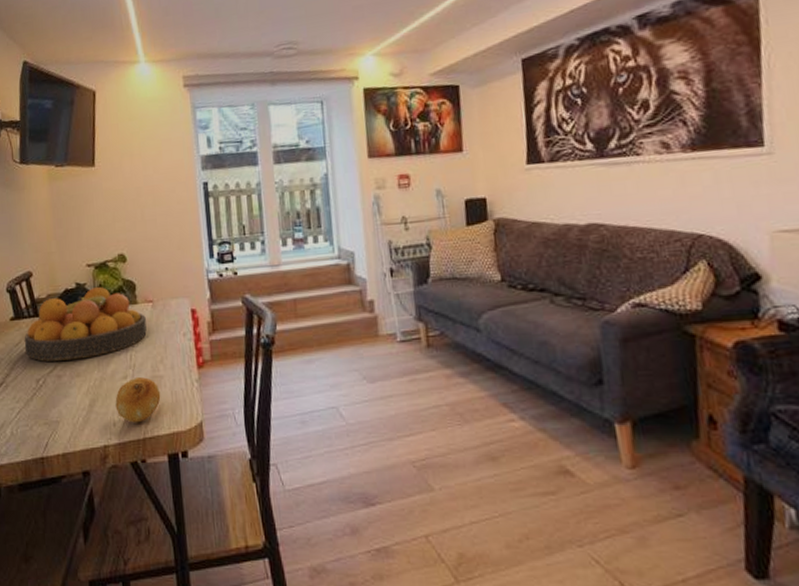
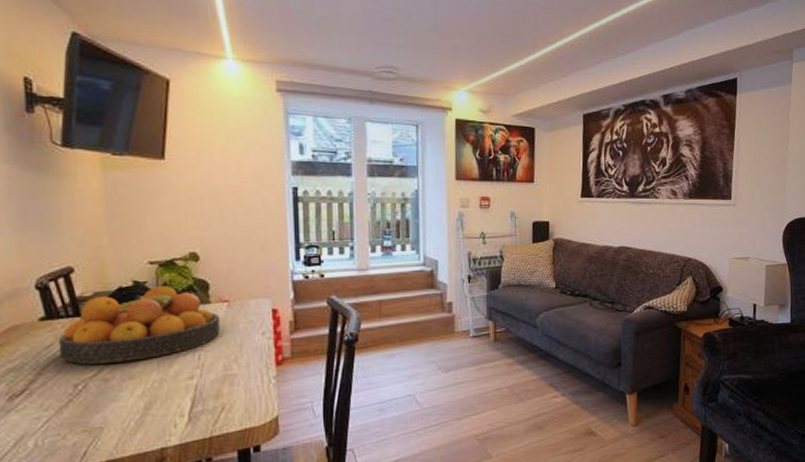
fruit: present [115,376,161,423] -> none [177,376,233,423]

